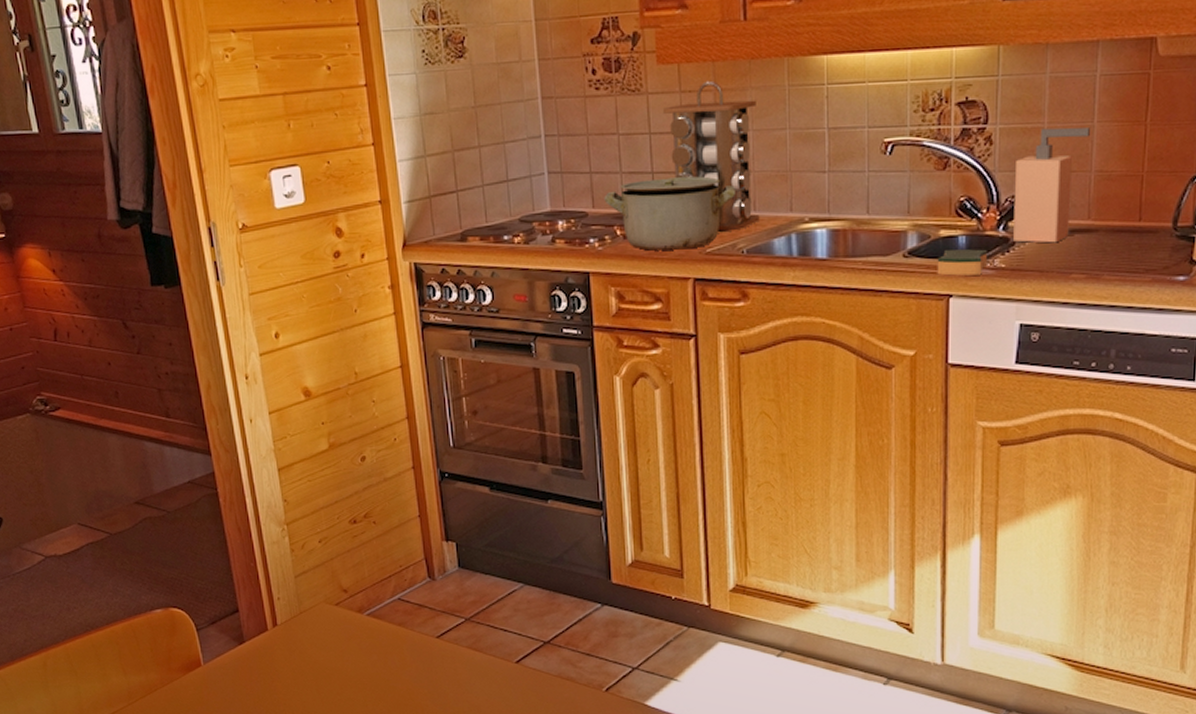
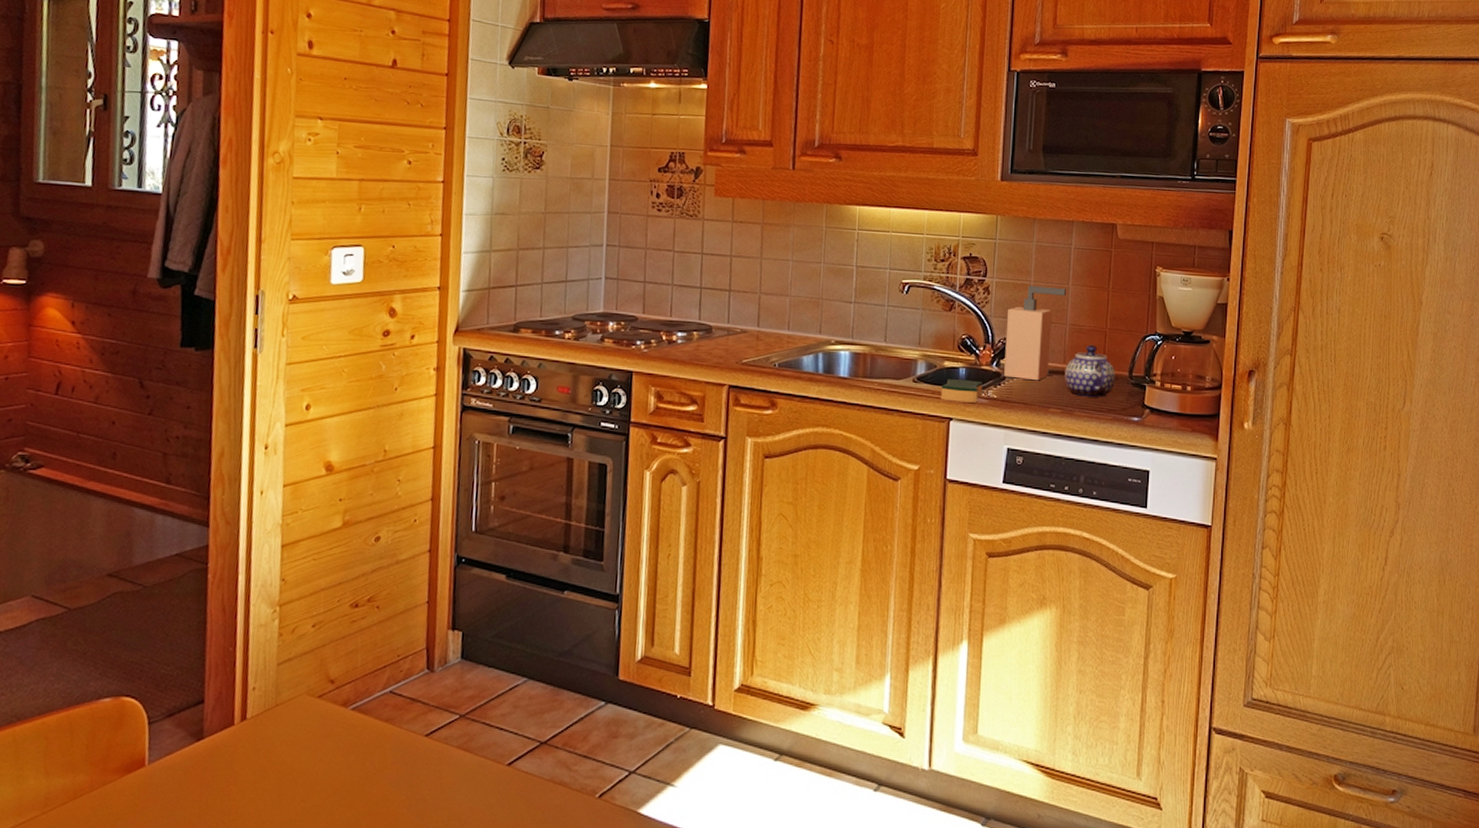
cooking pot: present [604,176,737,251] -> none [654,293,774,358]
spice rack: present [662,80,760,232] -> none [715,215,797,346]
teapot: none [1089,192,1155,257] -> present [1064,344,1115,397]

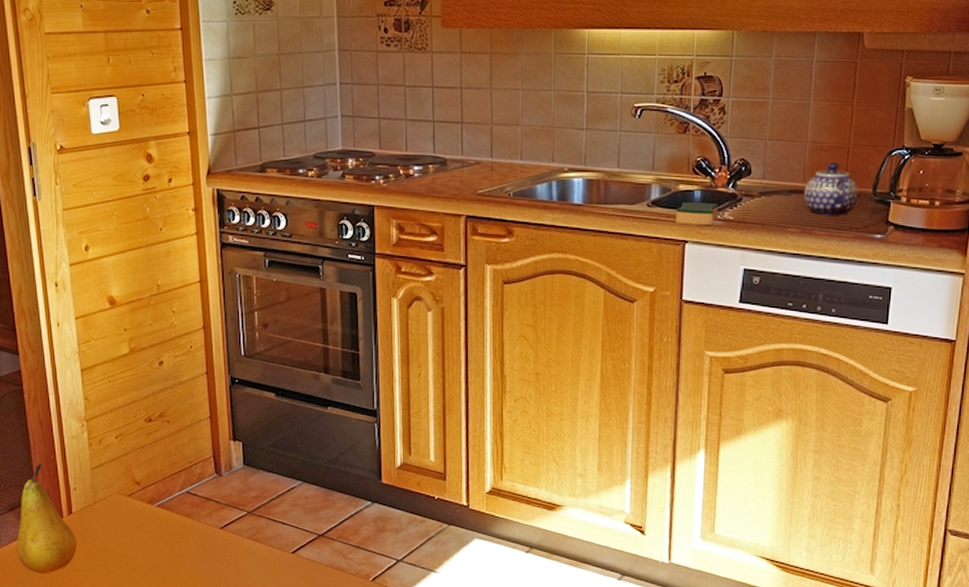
fruit: none [168,657,247,797] -> present [17,463,77,574]
soap dispenser: present [1003,285,1067,381] -> none [739,103,808,201]

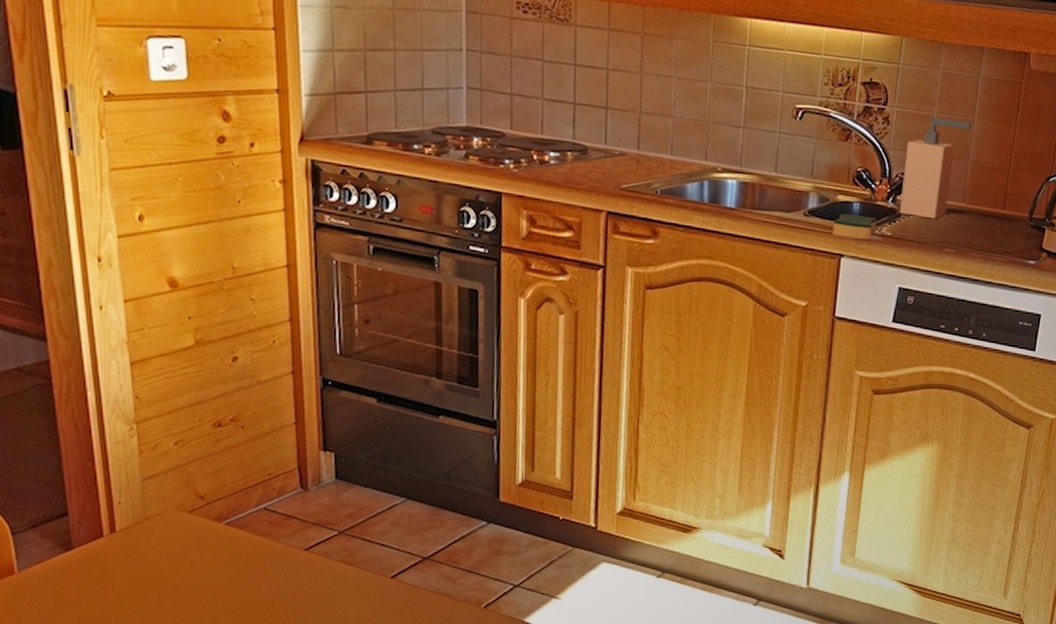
fruit: present [17,463,77,574] -> none [40,471,120,602]
soap dispenser: none [739,103,808,201] -> present [899,117,972,220]
teapot: present [804,161,858,215] -> none [962,182,1016,239]

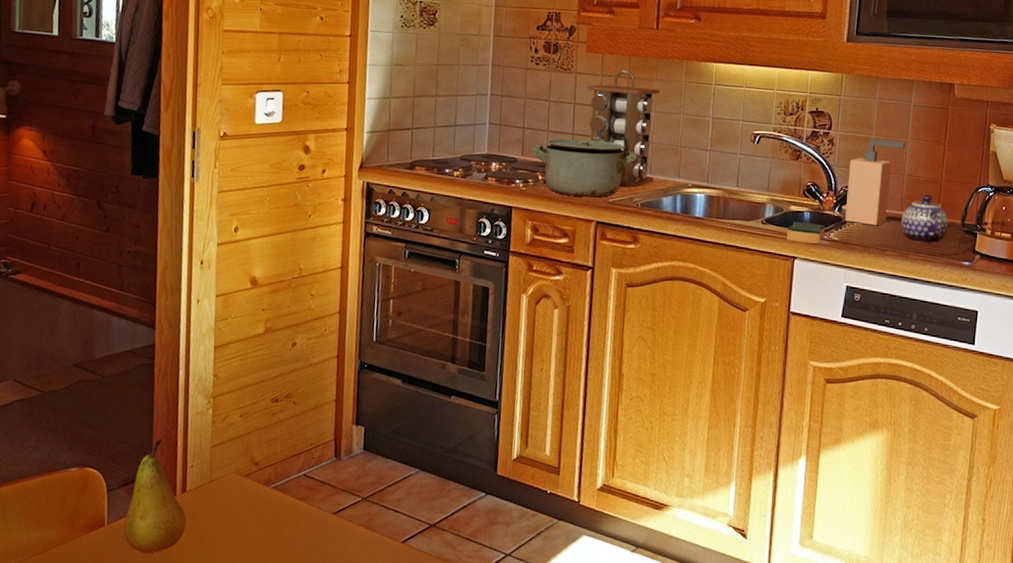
fruit: none [40,471,120,602] -> present [123,438,187,554]
cooking pot: none [523,109,656,183] -> present [532,139,638,198]
spice rack: none [589,23,681,171] -> present [586,70,660,188]
teapot: none [962,182,1016,239] -> present [901,193,949,243]

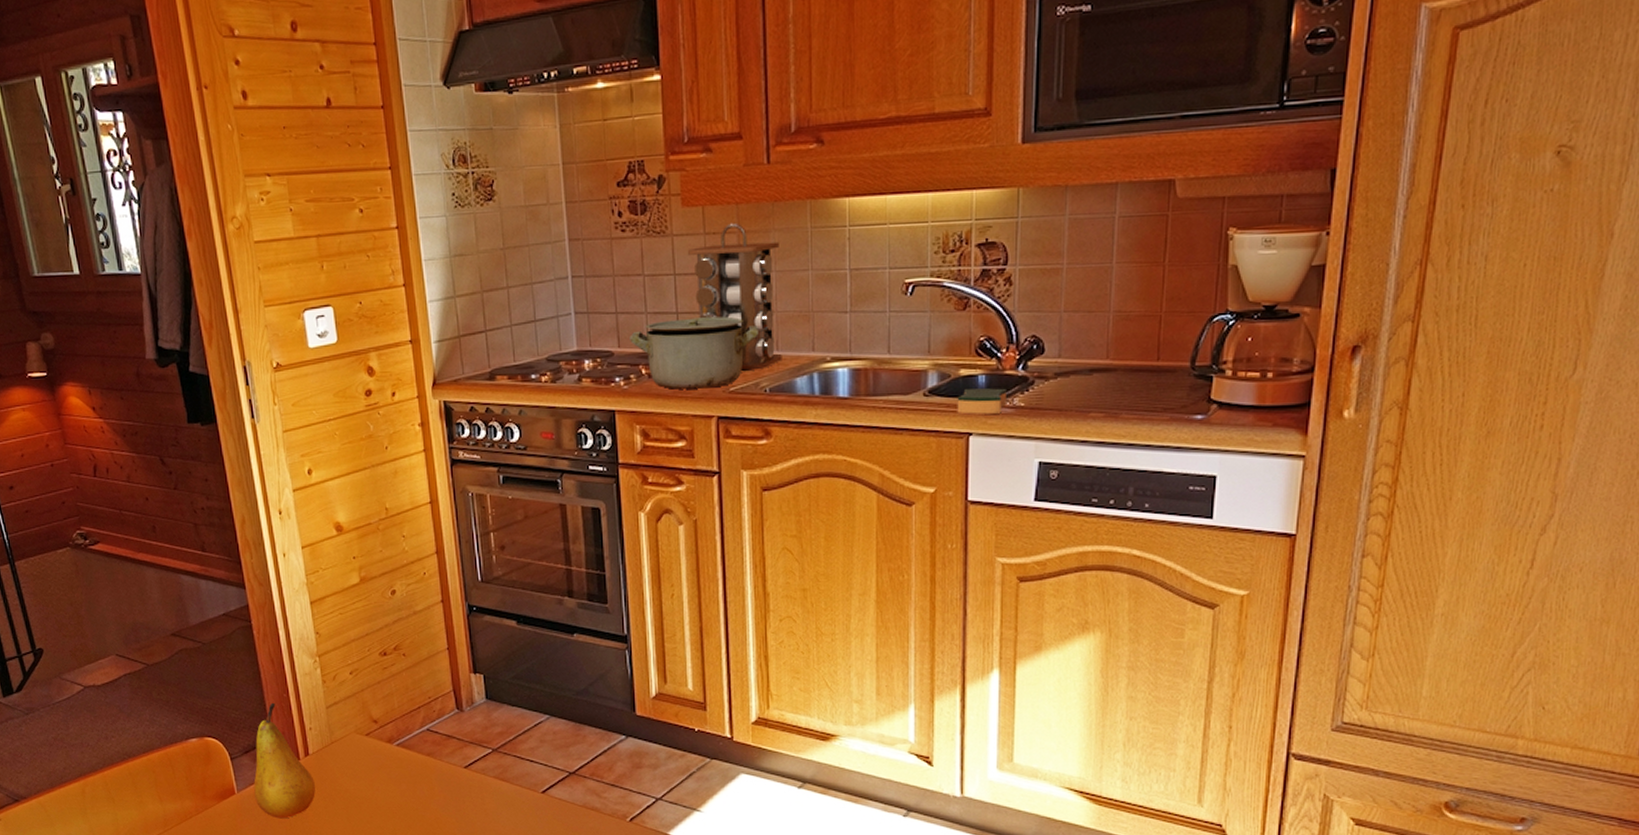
soap dispenser: present [844,138,906,226] -> none [1031,268,1110,383]
teapot: present [901,193,949,243] -> none [1108,332,1173,396]

